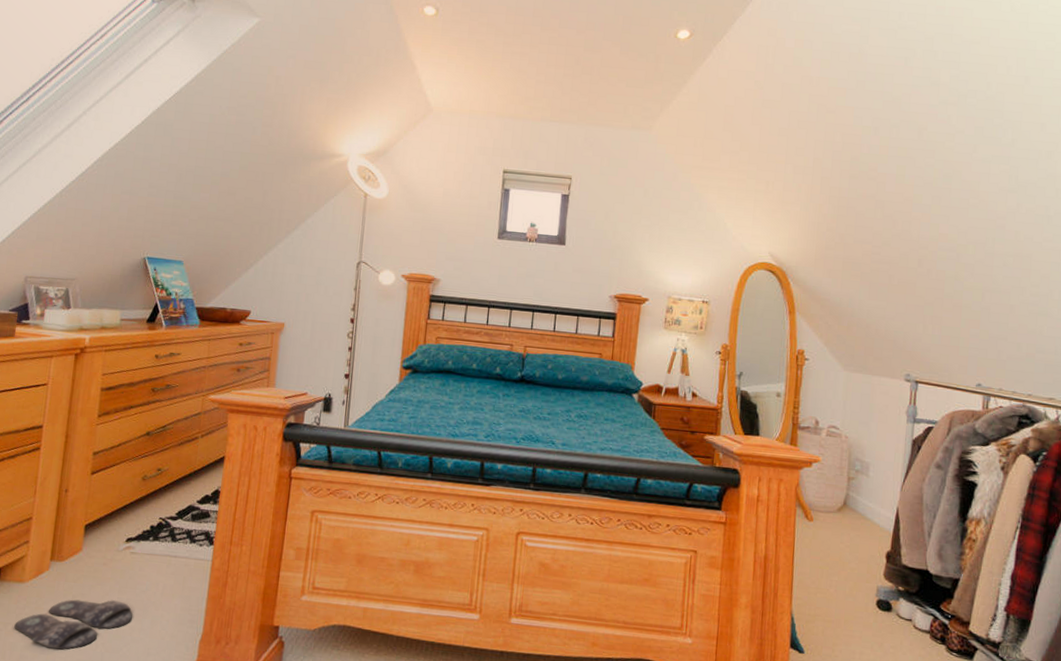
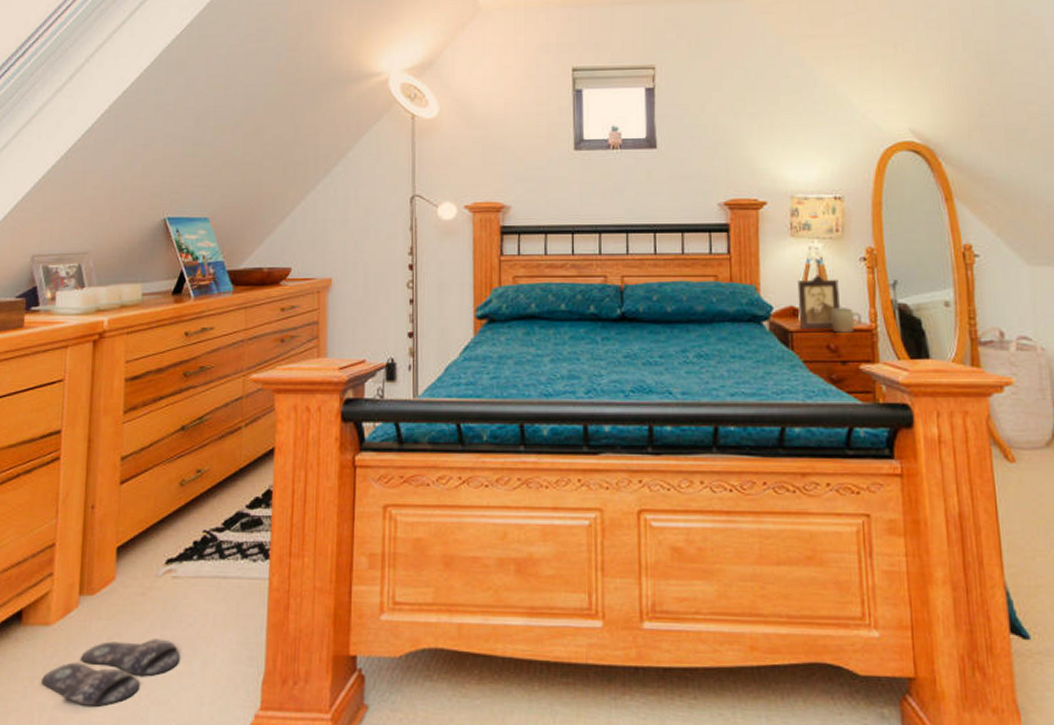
photo frame: none [662,361,697,406] -> present [797,275,840,330]
mug: none [687,388,711,410] -> present [831,306,861,333]

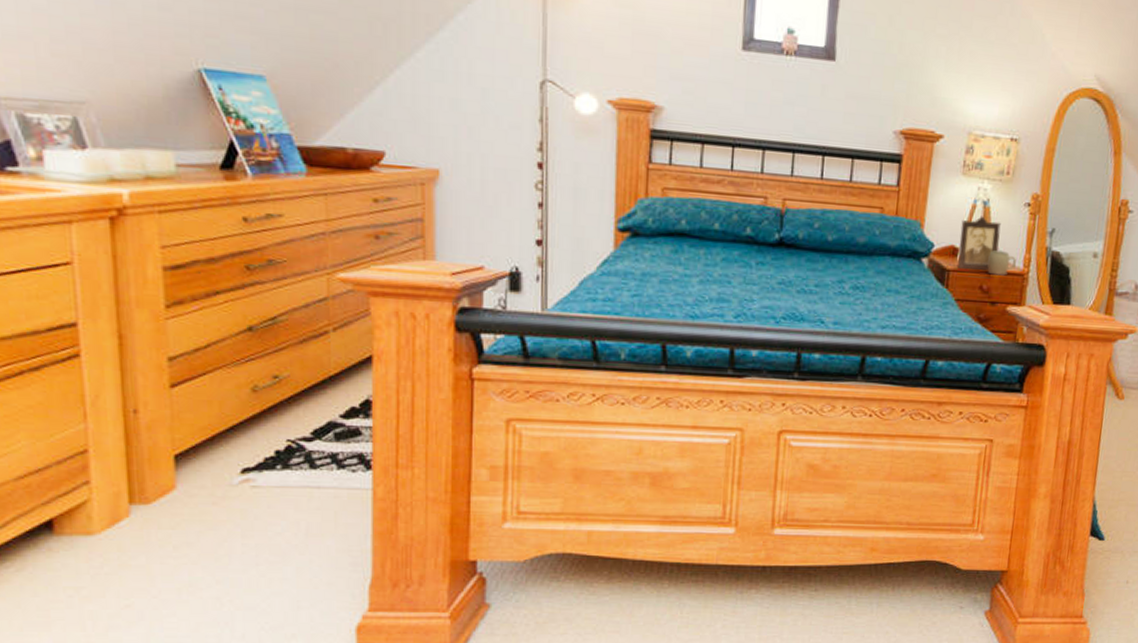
slippers: present [42,638,179,707] -> none [91,547,267,613]

